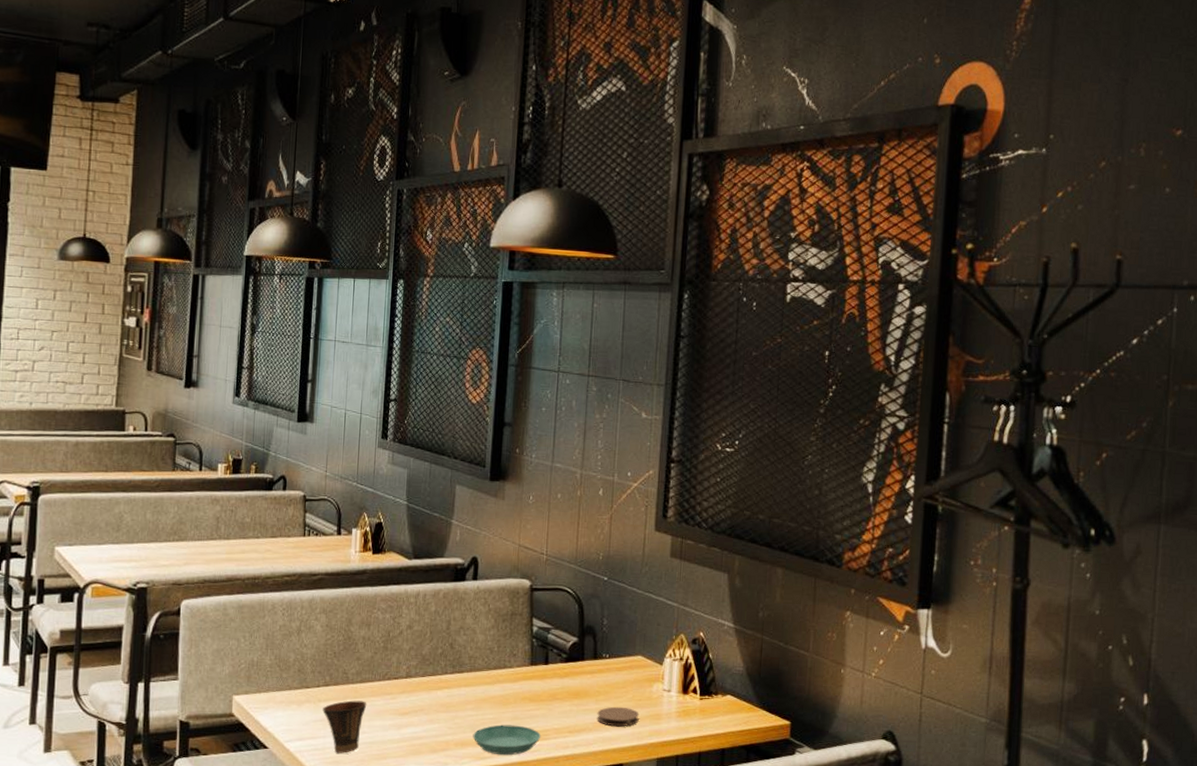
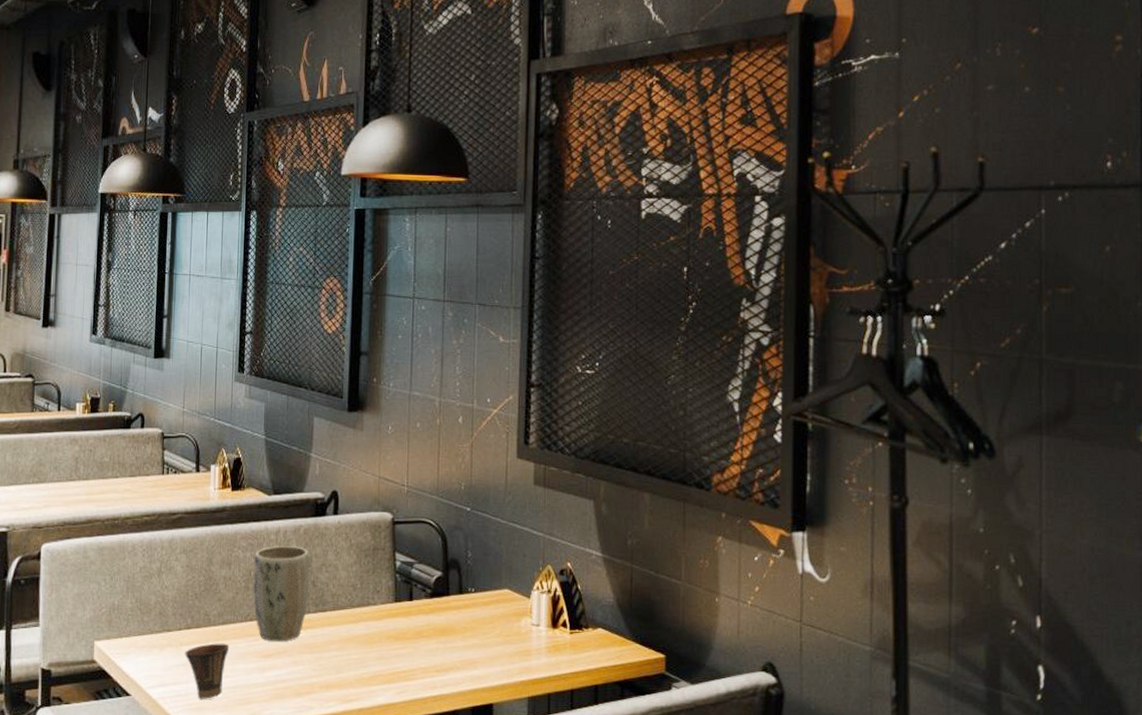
plant pot: none [391,608,448,700] -> present [253,546,310,641]
saucer: present [473,724,541,756] -> none [338,665,408,698]
coaster: present [597,706,639,727] -> none [464,643,508,665]

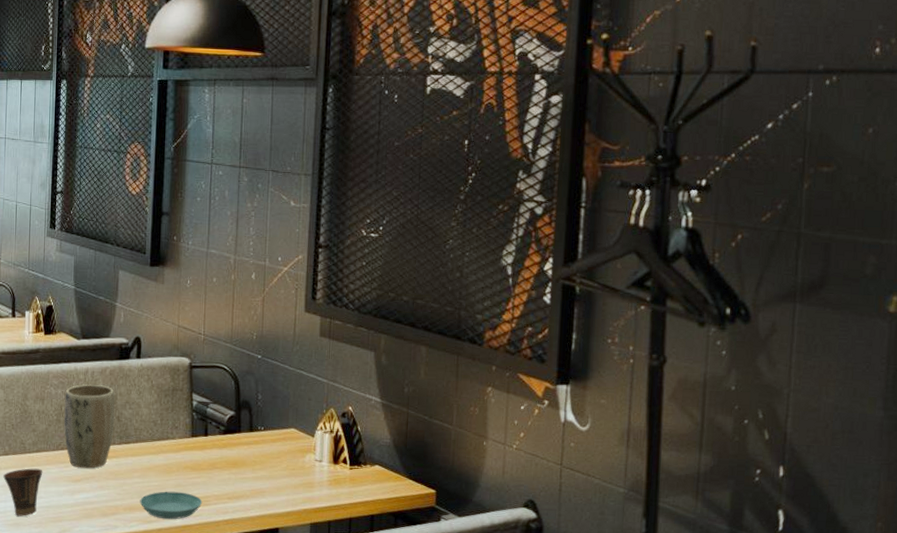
saucer: none [338,665,408,698] -> present [140,491,203,520]

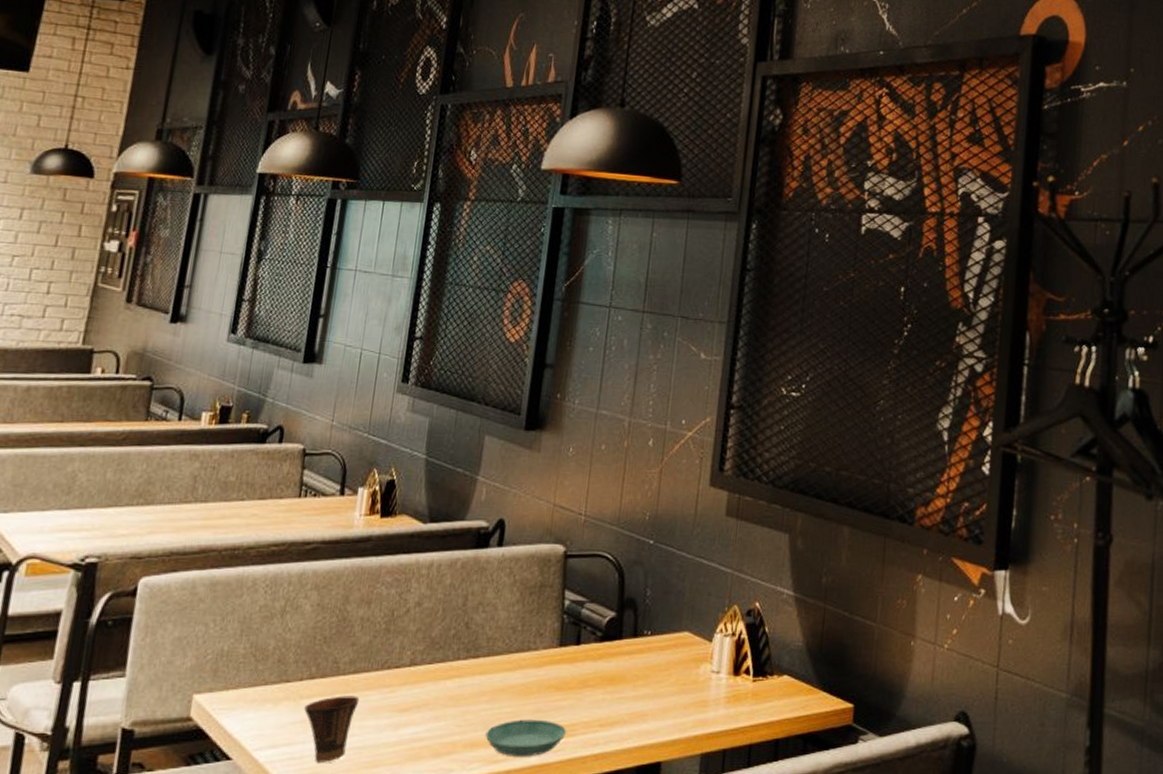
plant pot: present [64,384,115,468] -> none [393,582,465,693]

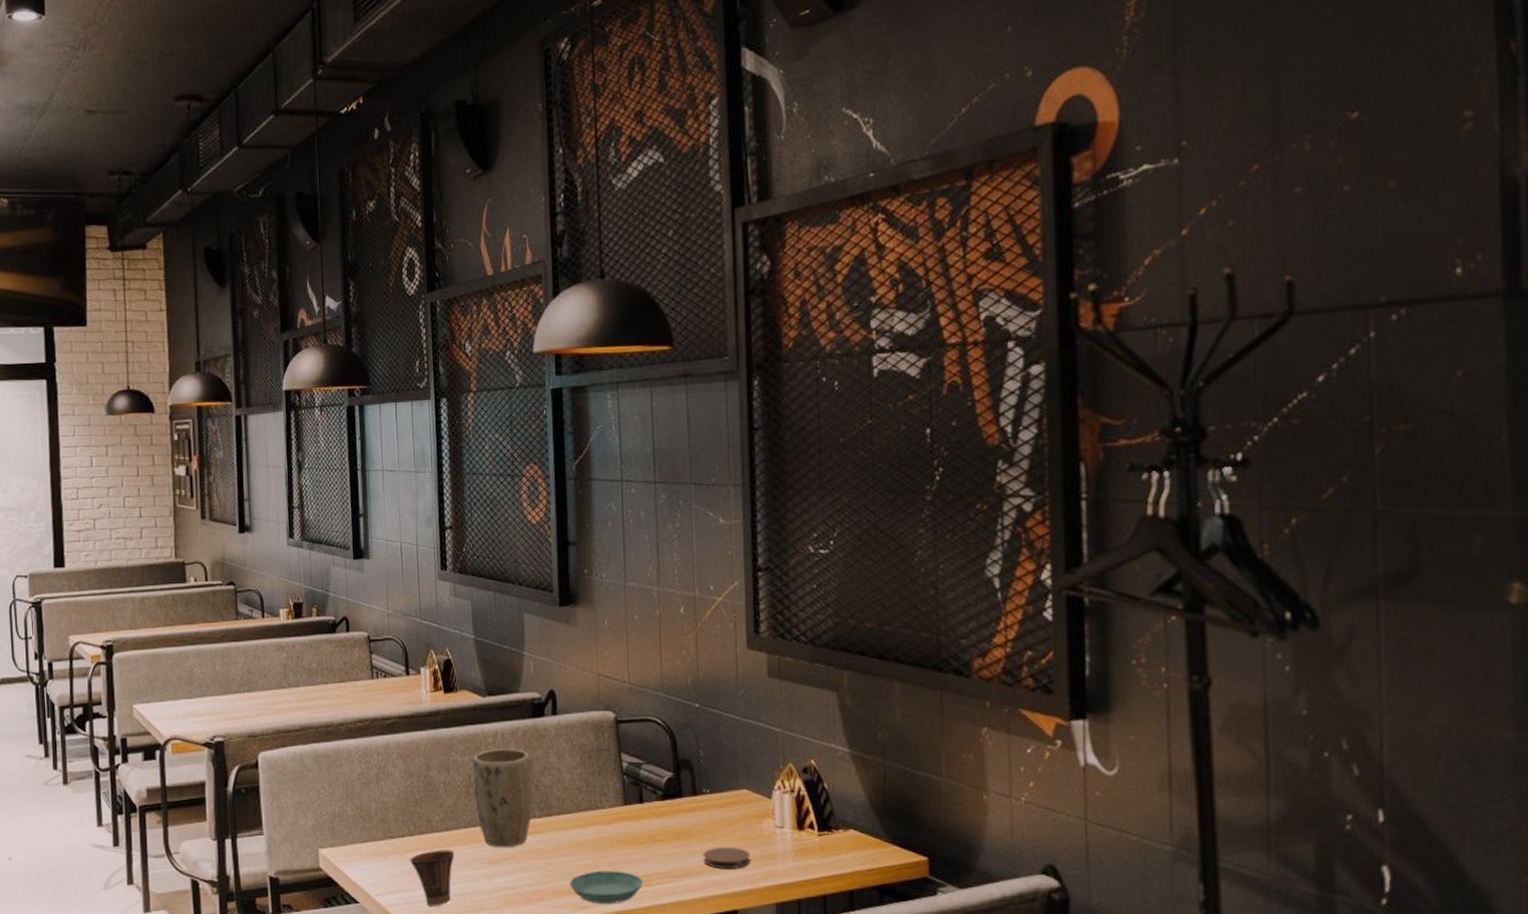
plant pot: none [393,582,465,693] -> present [473,749,533,847]
coaster: none [633,693,683,717] -> present [703,847,751,869]

